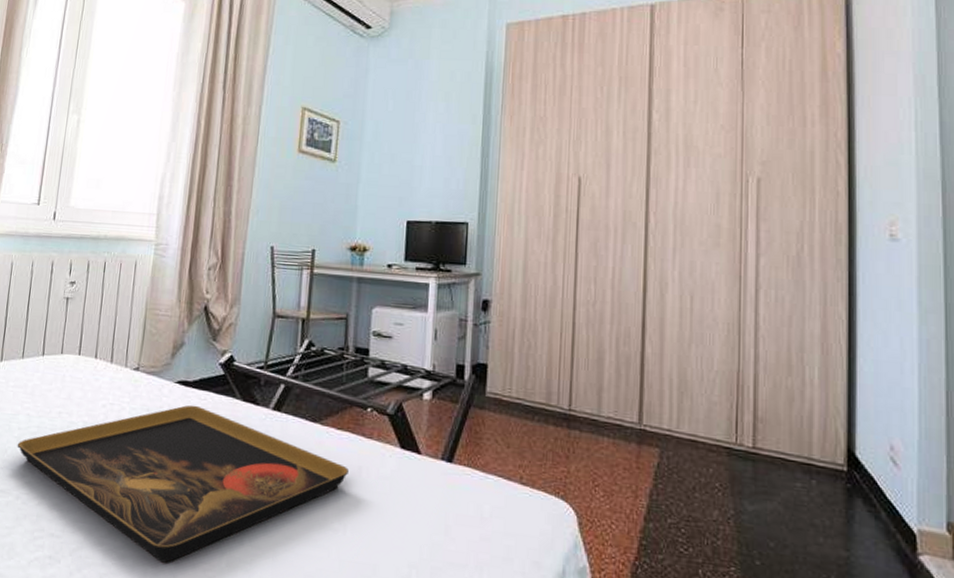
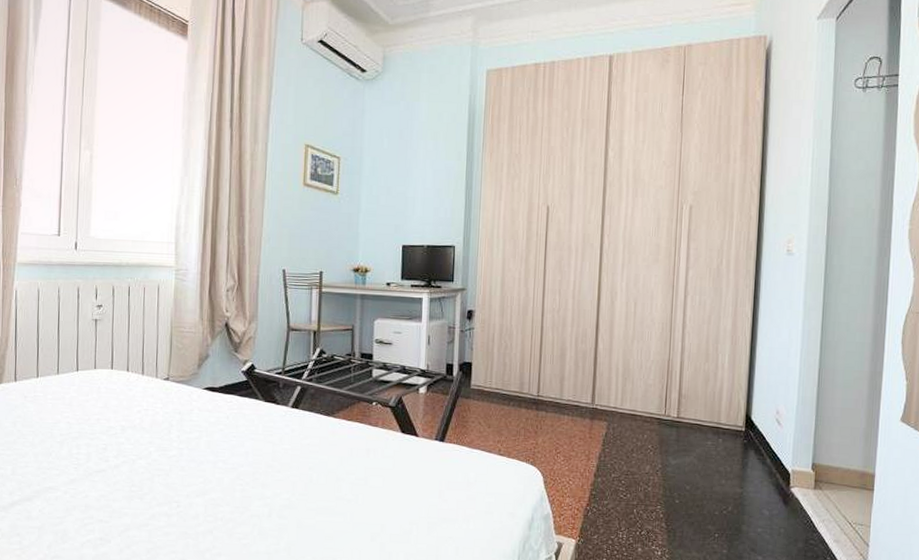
decorative tray: present [17,405,349,563] -> none [60,407,358,536]

